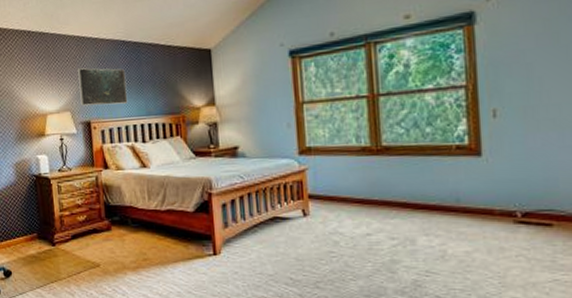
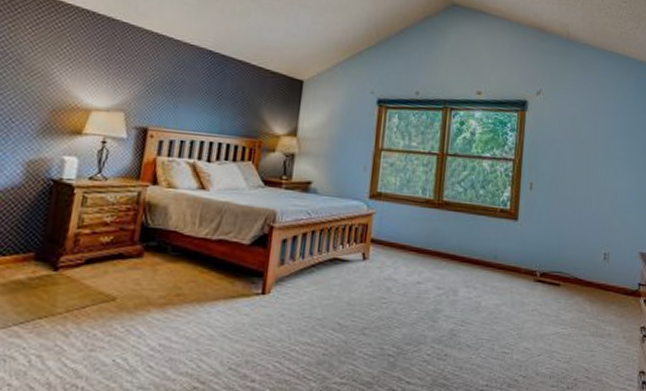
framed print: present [78,68,128,106] -> none [141,68,205,117]

